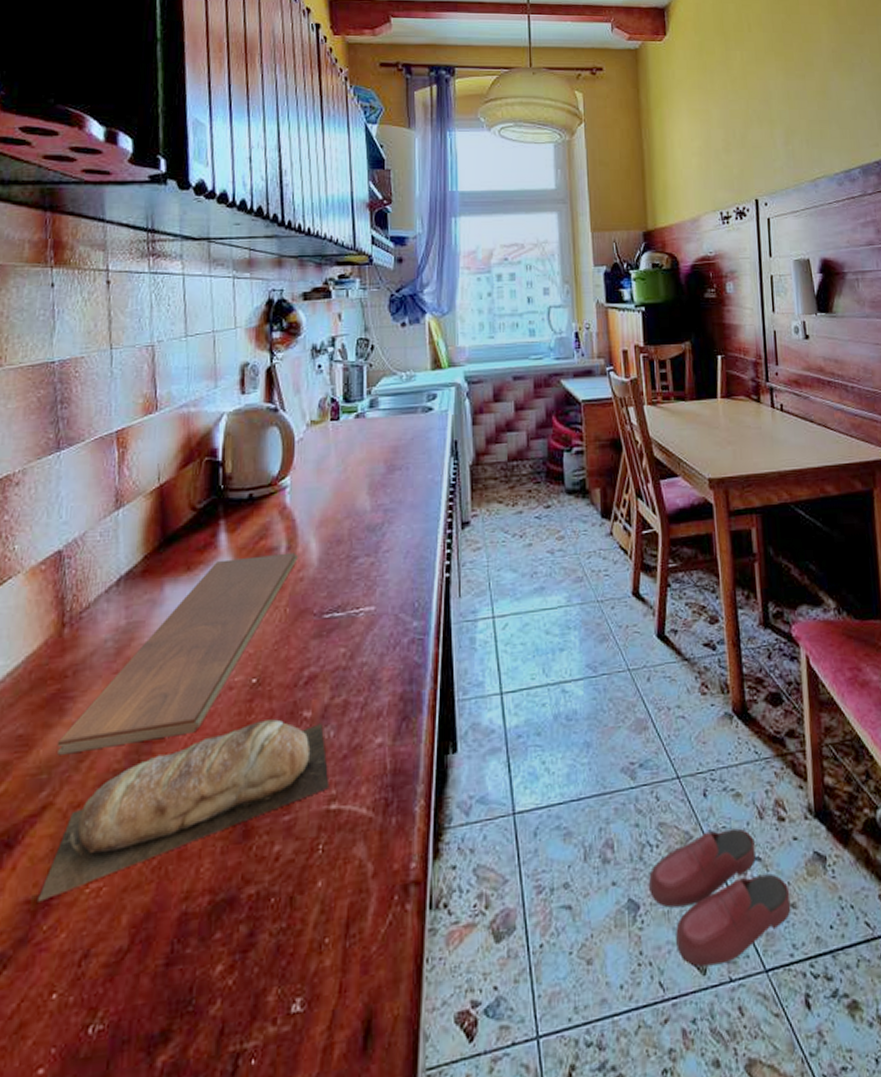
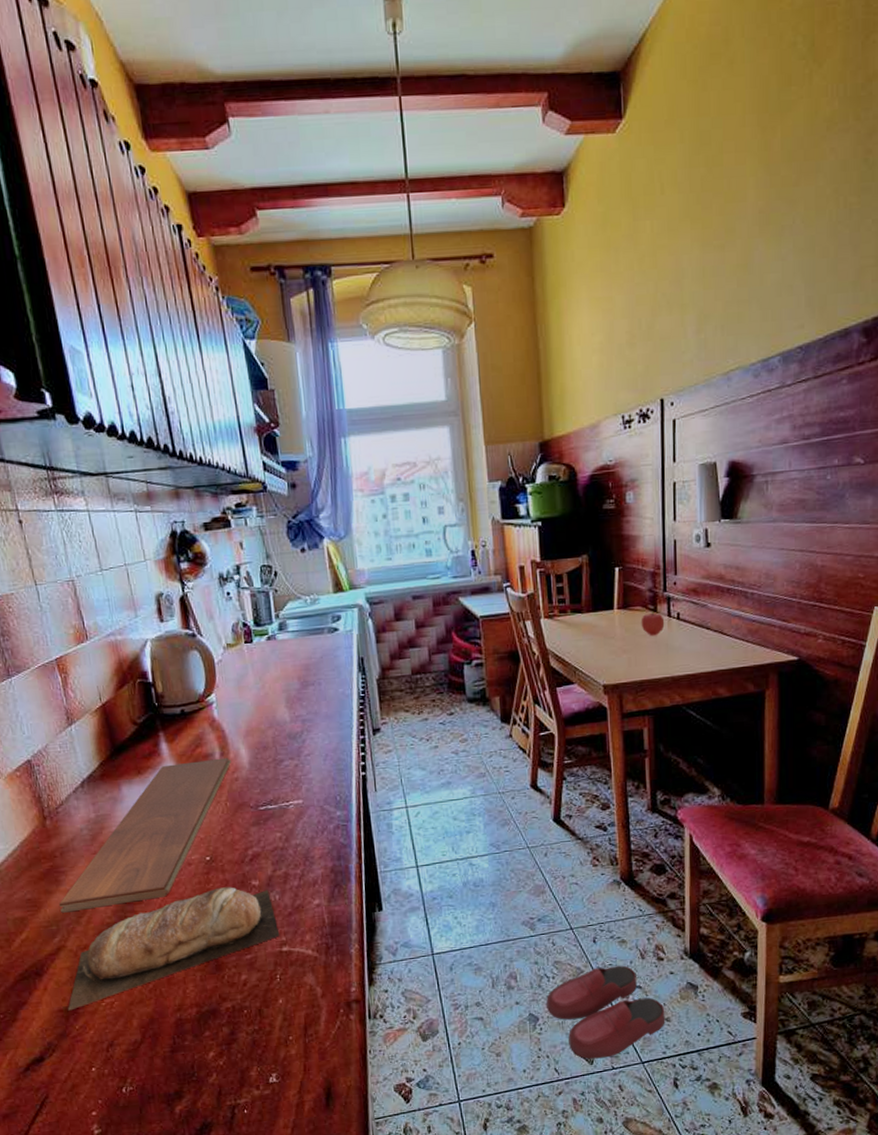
fruit: none [744,403,769,428] -> present [641,612,665,636]

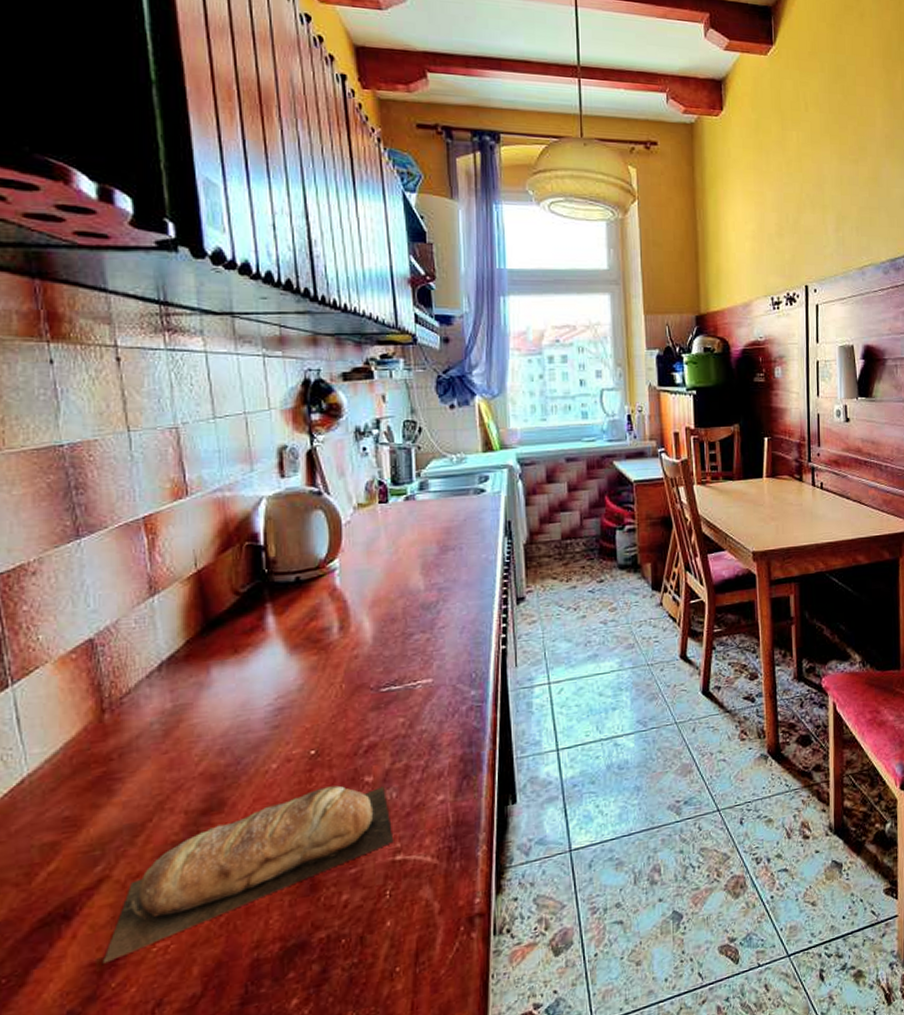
chopping board: present [58,757,232,913] -> none [108,631,353,833]
slippers: present [546,965,665,1059] -> none [691,847,811,958]
fruit: present [641,612,665,636] -> none [787,481,810,505]

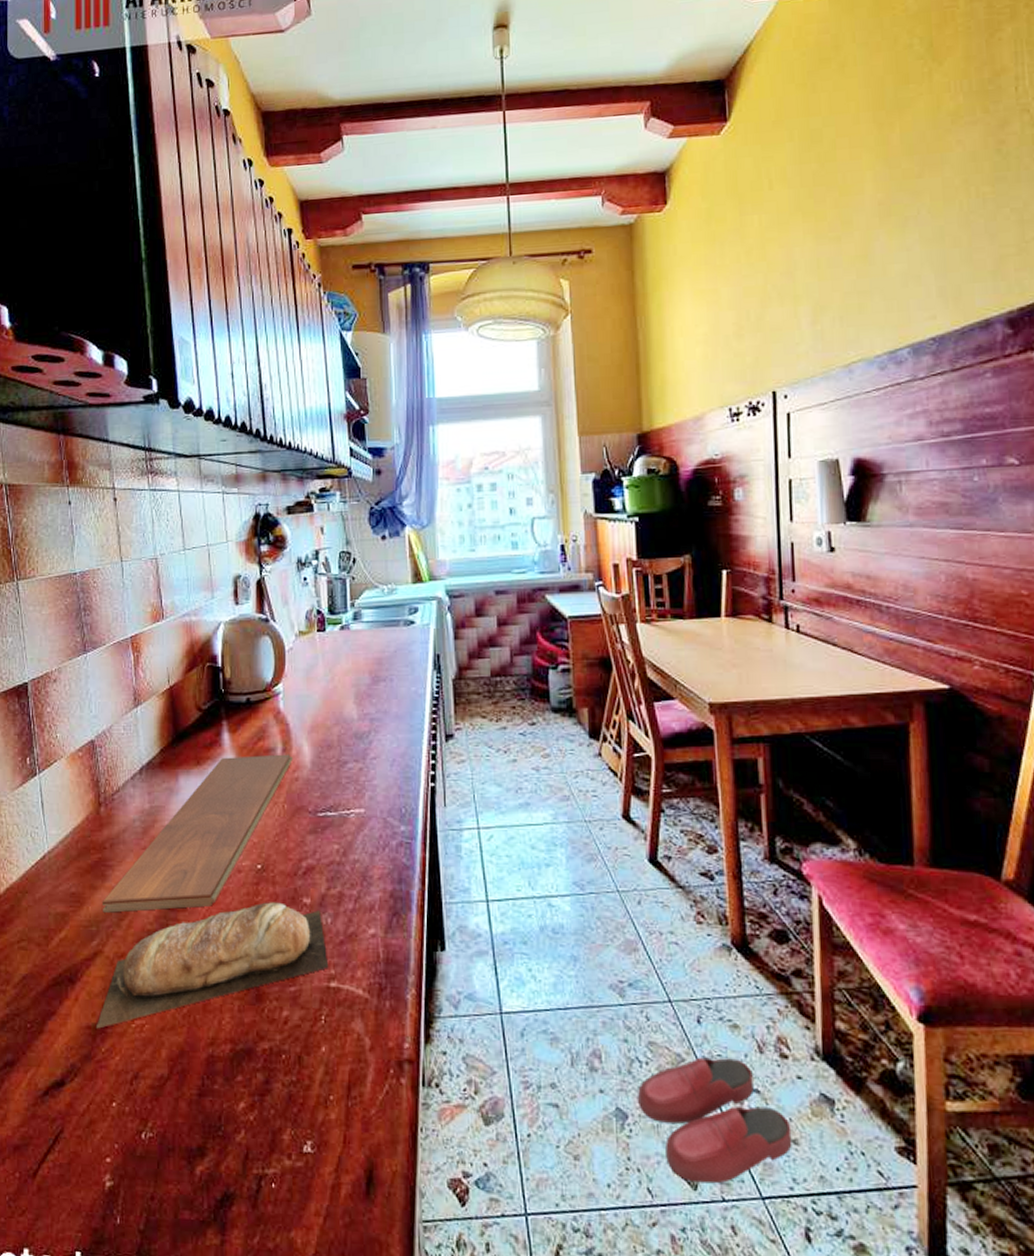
chopping board: none [108,631,353,833] -> present [101,754,294,913]
slippers: none [691,847,811,958] -> present [638,1057,792,1184]

